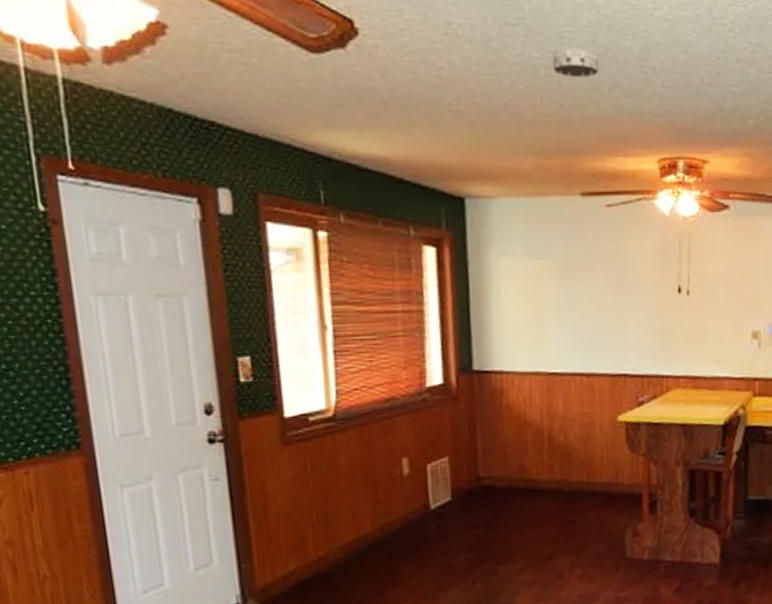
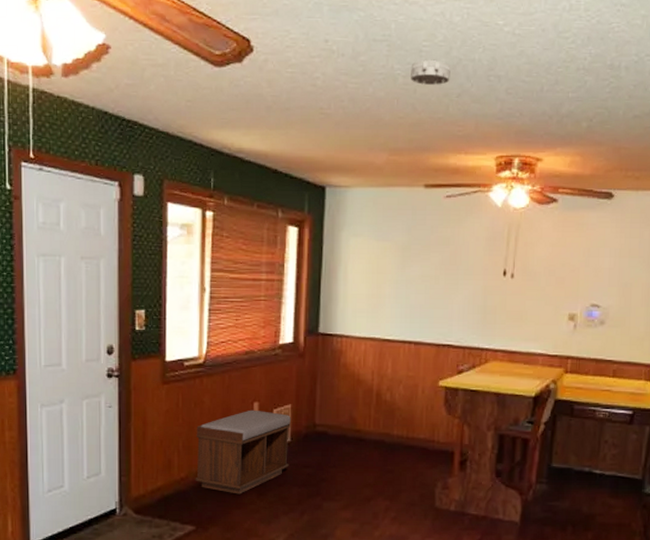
bench: none [332,467,453,569] -> present [195,409,291,494]

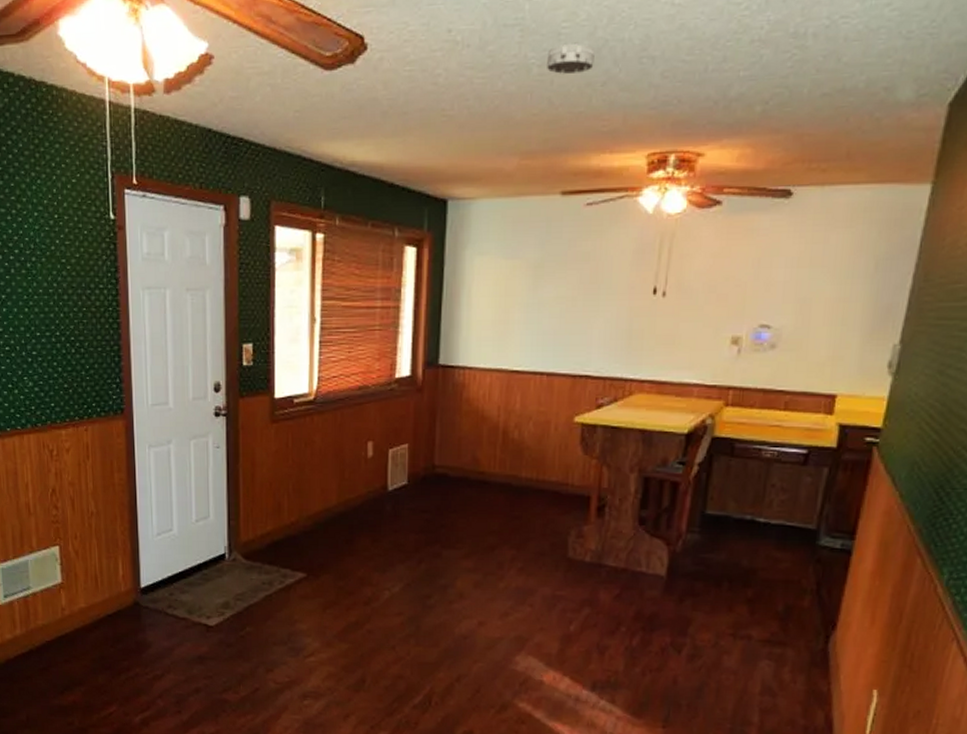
bench: present [195,409,291,494] -> none [306,450,408,541]

